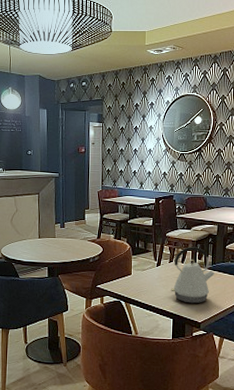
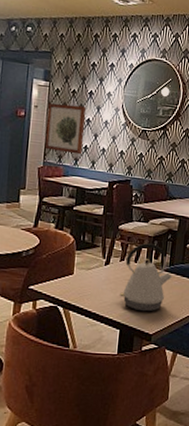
wall art: none [102,139,132,178] -> present [44,103,86,155]

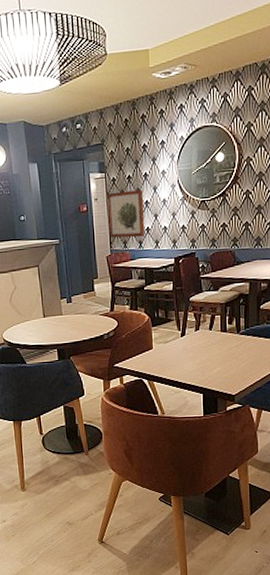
kettle: present [119,242,172,312] -> none [198,309,248,375]

